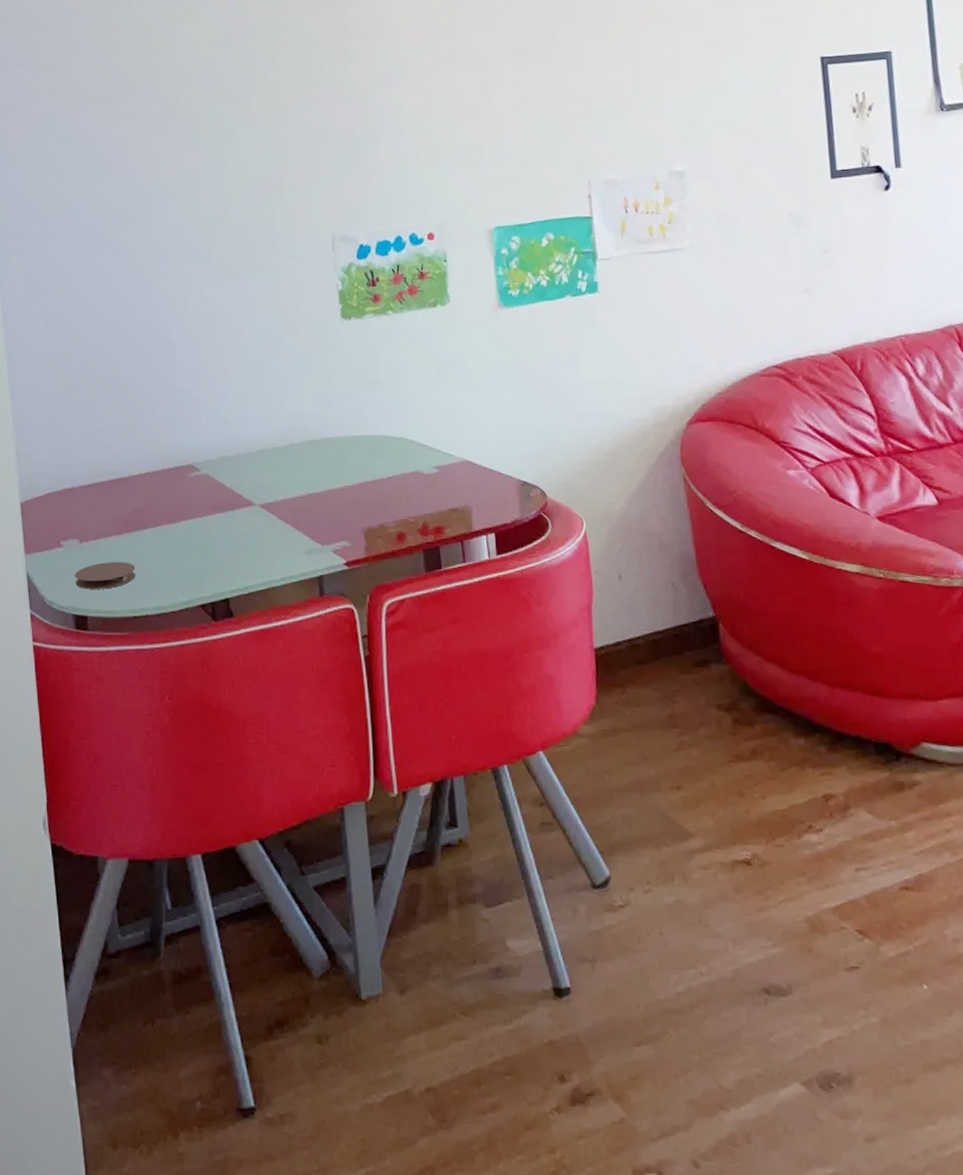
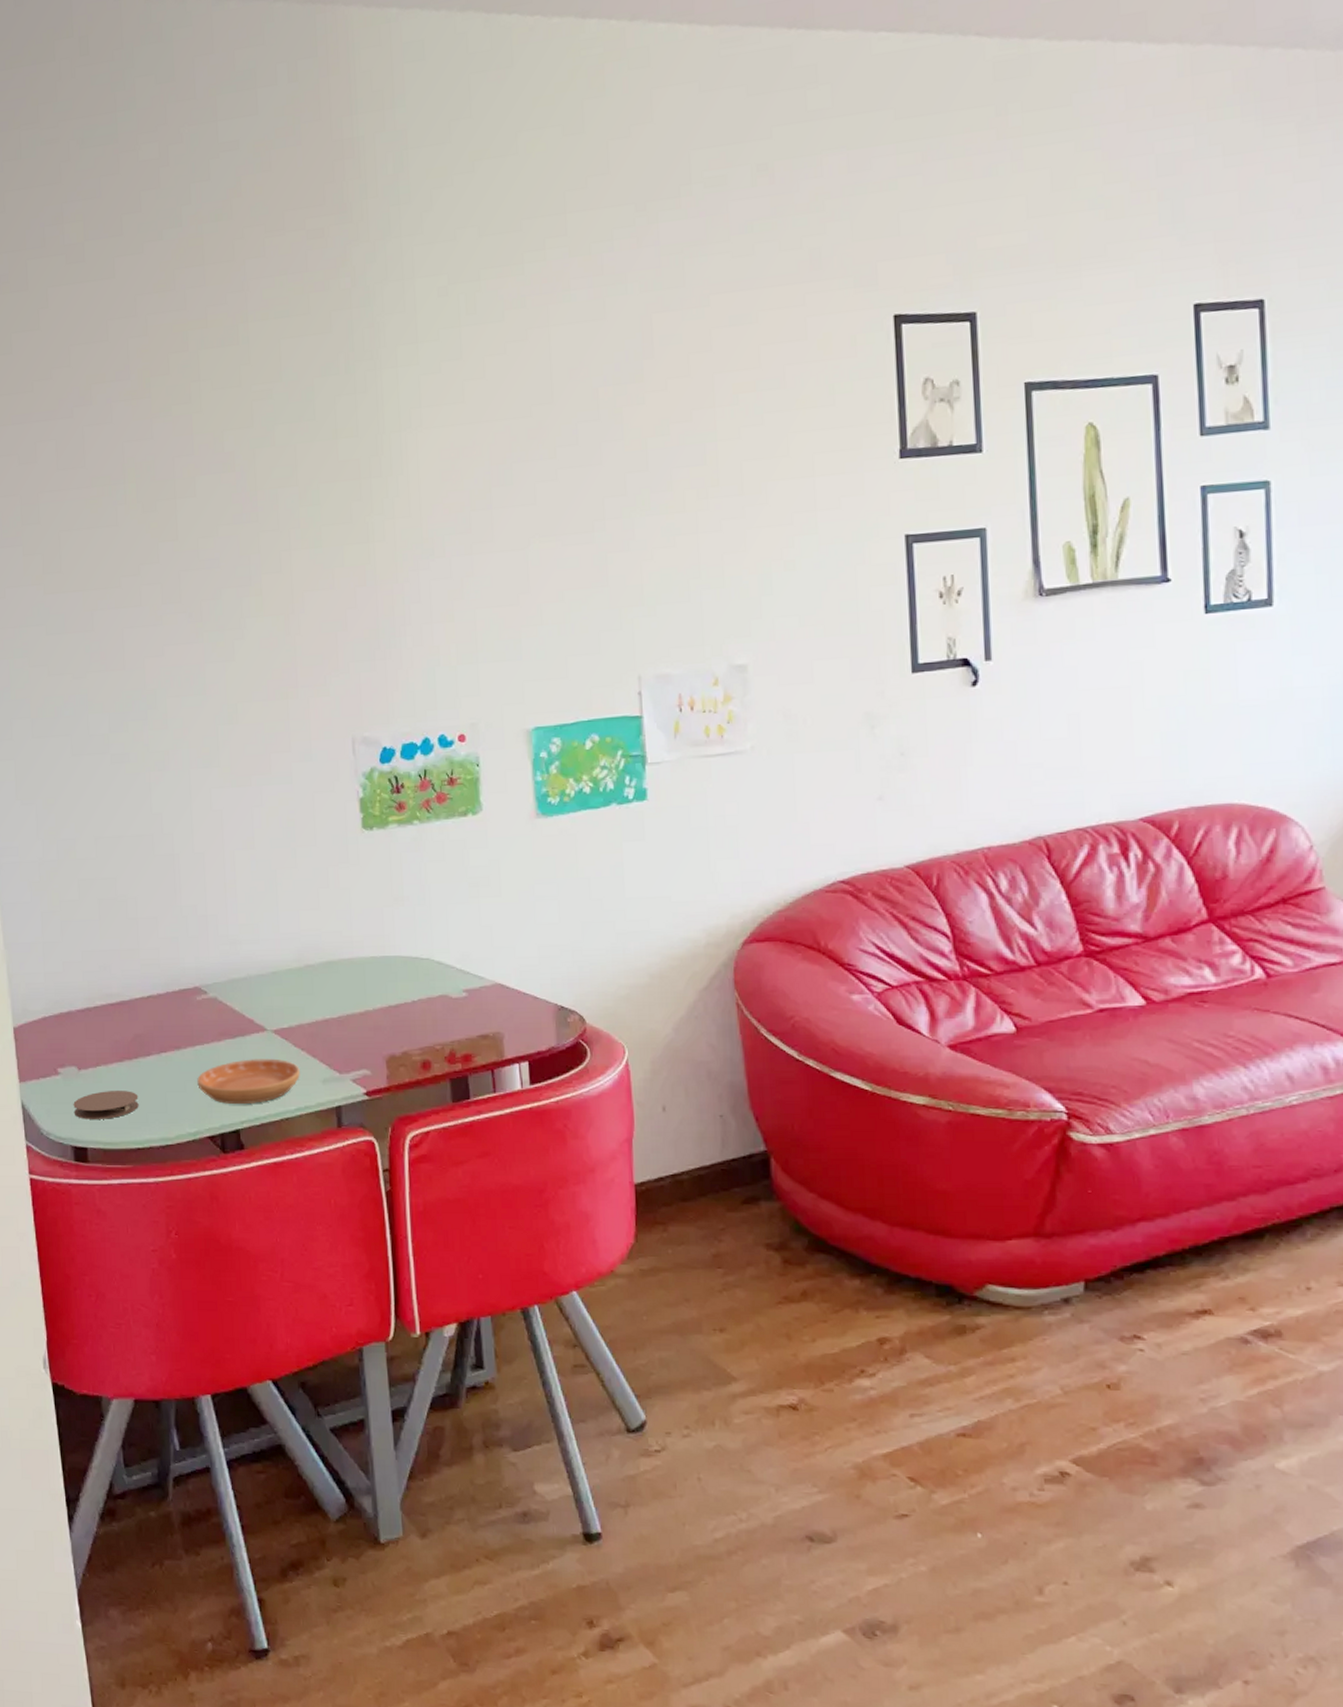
saucer: none [190,531,285,575] -> present [197,1058,300,1105]

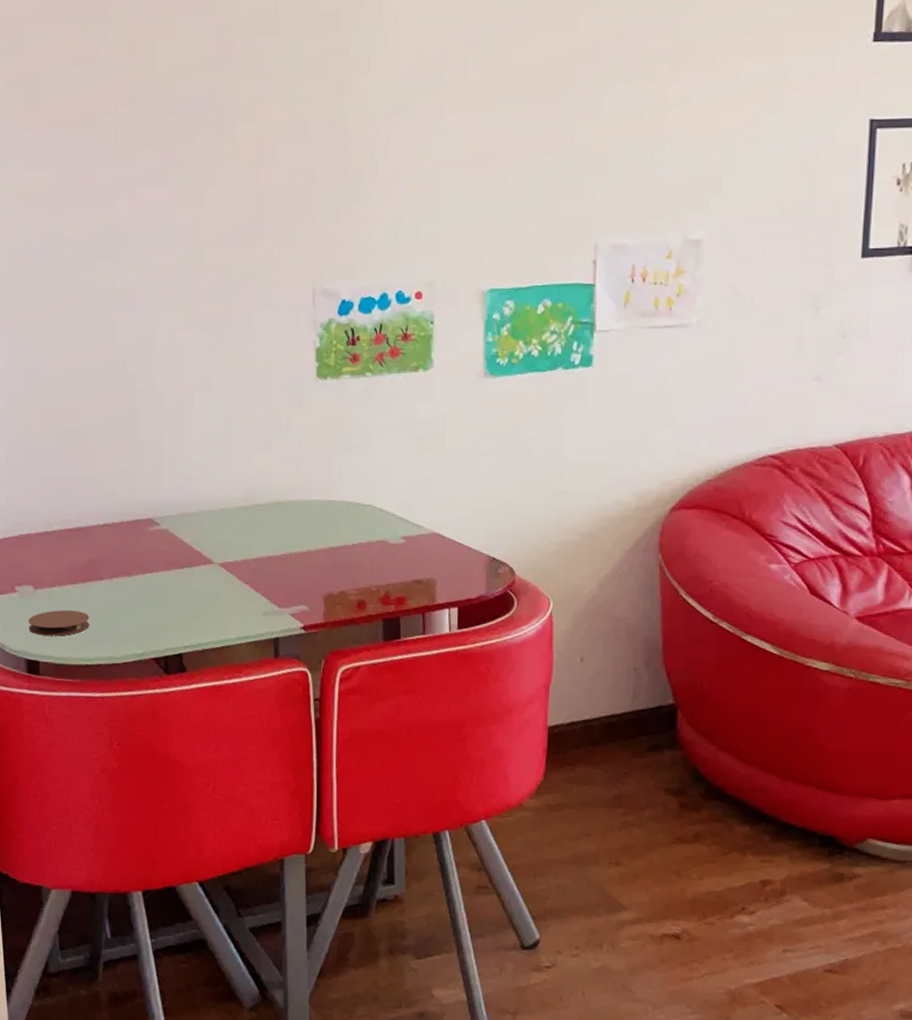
saucer: present [197,1058,300,1105] -> none [145,589,242,631]

